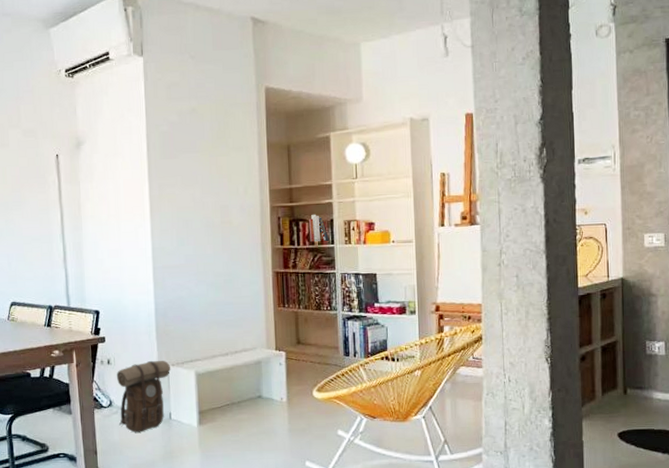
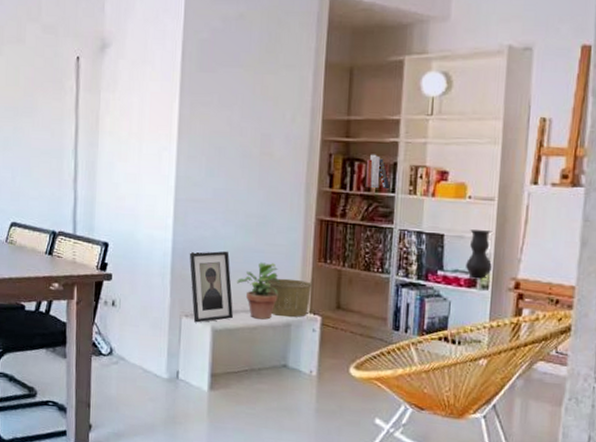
backpack: present [117,360,171,433] -> none [118,307,184,389]
picture frame: none [170,306,213,370] -> present [189,250,234,323]
potted plant: none [212,312,248,360] -> present [236,262,280,320]
basket: none [237,322,276,355] -> present [265,278,313,317]
vase: none [396,267,416,306] -> present [466,230,492,278]

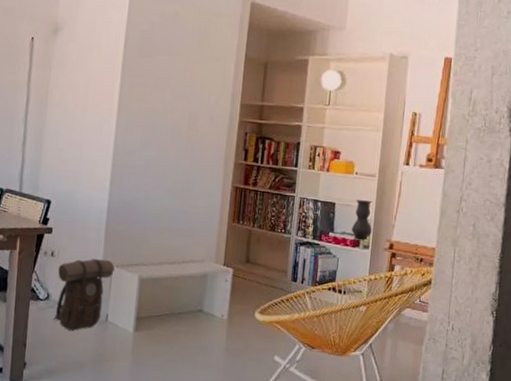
backpack: none [118,307,184,389] -> present [53,258,115,331]
picture frame: present [189,250,234,323] -> none [122,210,159,273]
potted plant: present [236,262,280,320] -> none [162,221,200,271]
basket: present [265,278,313,317] -> none [187,236,228,269]
books: present [366,154,389,189] -> none [274,134,293,163]

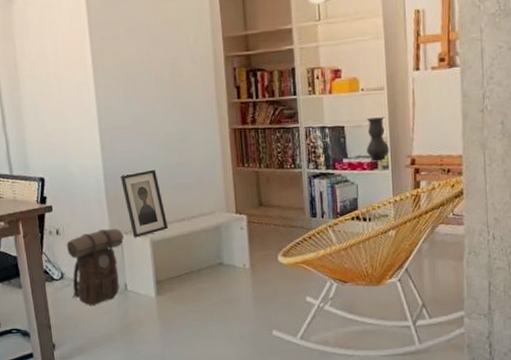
picture frame: none [122,210,159,273] -> present [120,169,169,238]

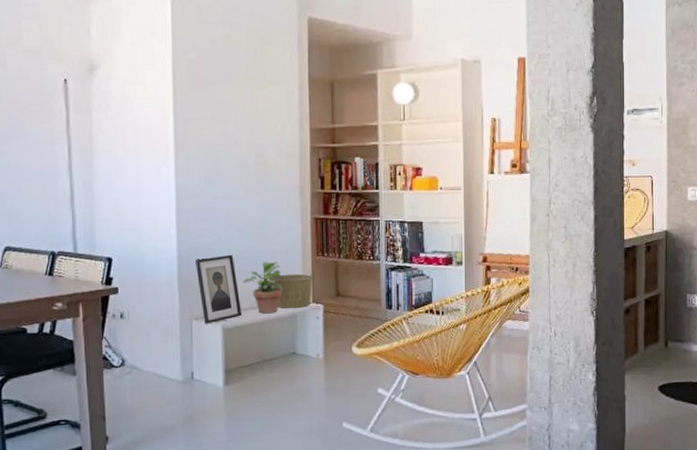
backpack: present [67,229,125,306] -> none [131,314,195,395]
potted plant: none [166,174,206,226] -> present [242,261,283,314]
basket: none [193,183,235,220] -> present [270,272,313,308]
books: none [268,62,291,95] -> present [353,156,373,187]
vase: present [366,117,389,160] -> none [443,215,463,256]

